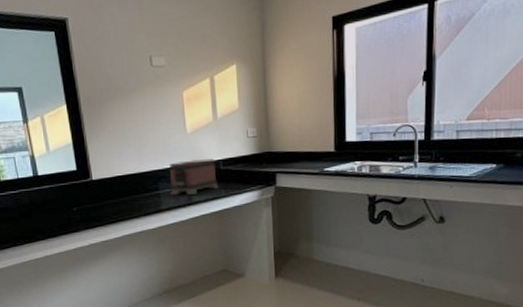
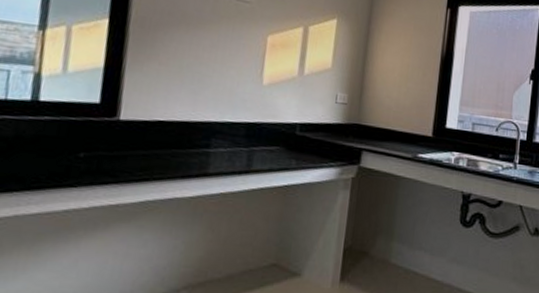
toaster: present [169,159,219,196] -> none [224,116,291,161]

